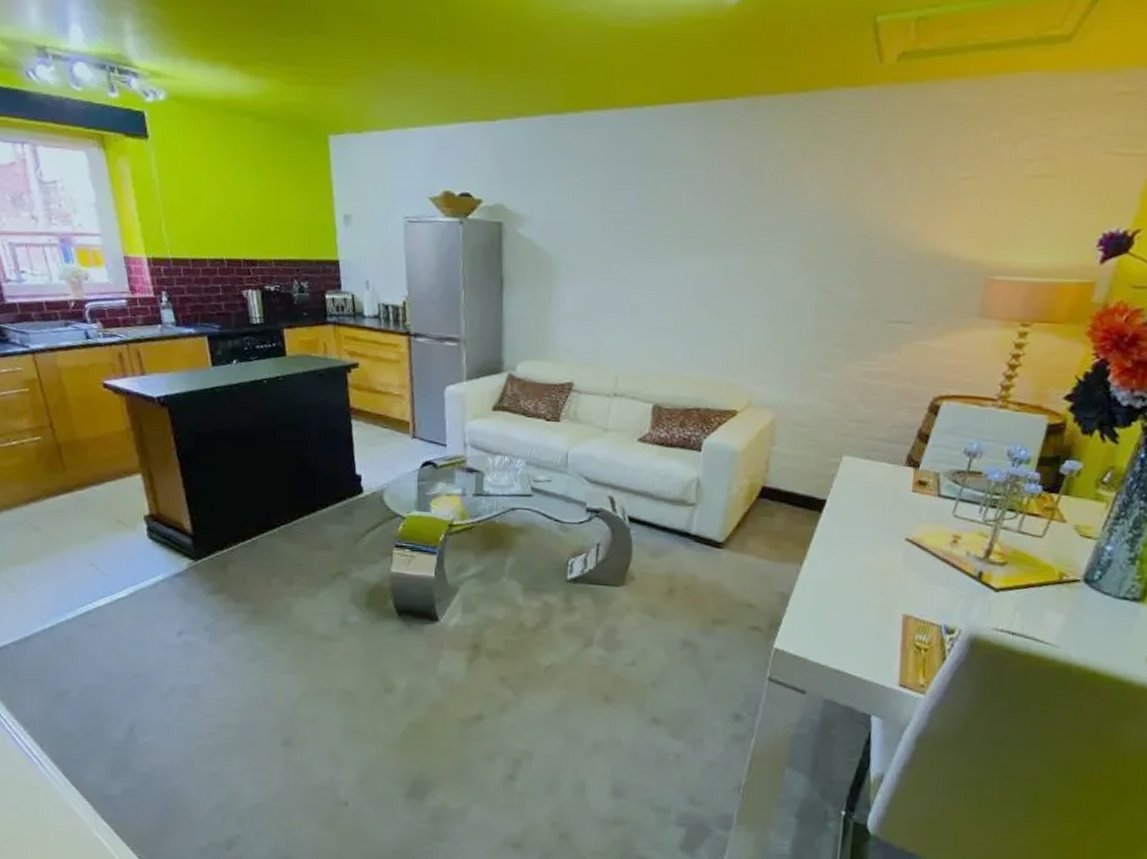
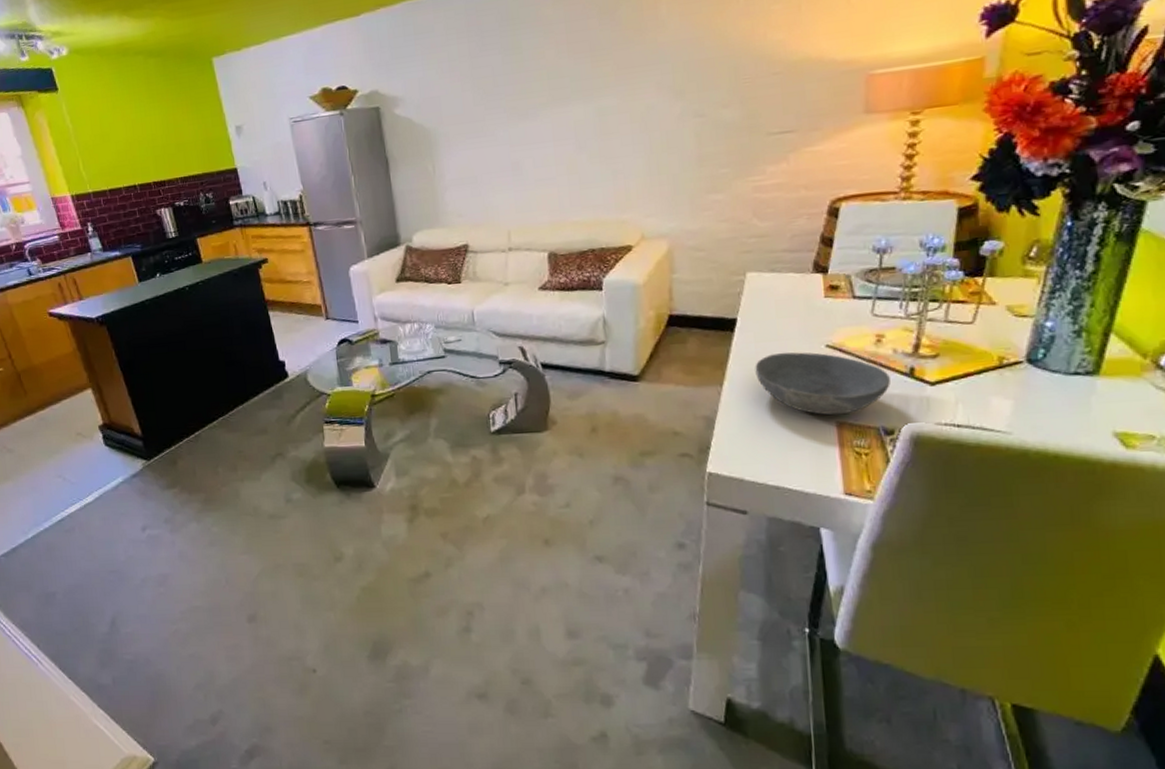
bowl: none [835,539,959,609] -> present [755,352,890,416]

